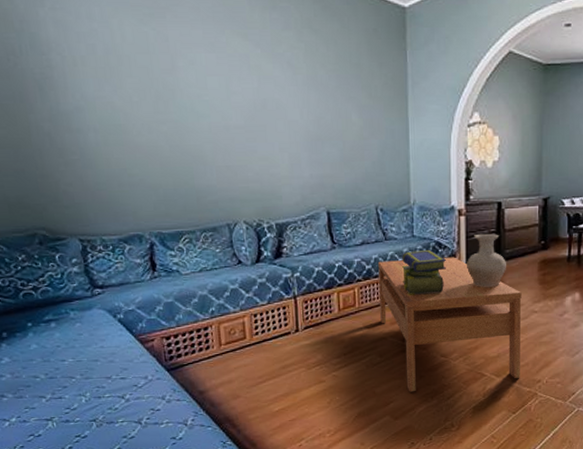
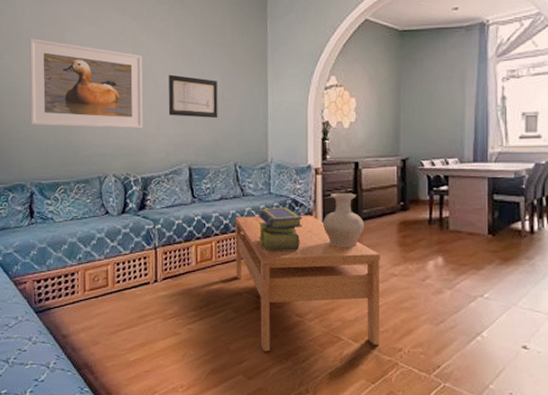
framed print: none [133,66,275,171] -> present [29,38,143,129]
wall art: none [300,110,357,159] -> present [168,74,218,119]

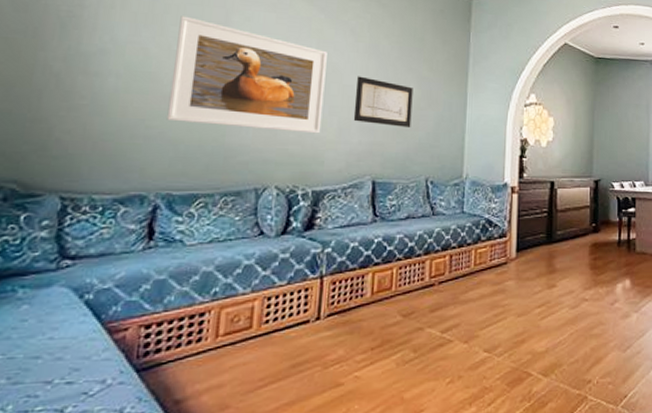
coffee table: present [235,215,380,352] -> none [419,236,573,398]
stack of books: present [257,206,302,252] -> none [447,227,496,278]
vase: present [323,192,364,248] -> none [517,213,557,272]

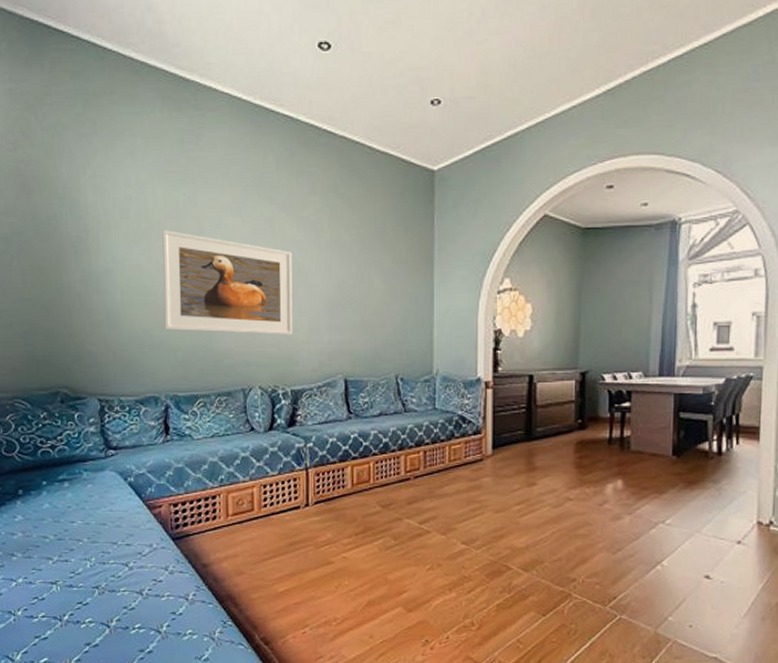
wall art: present [353,76,413,129] -> none [321,274,378,325]

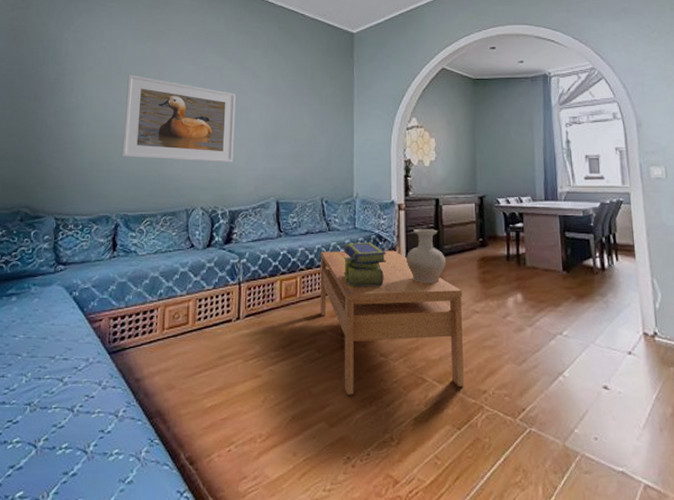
coffee table: none [396,433,555,582] -> present [321,250,464,395]
stack of books: none [421,423,470,473] -> present [343,241,386,287]
vase: none [493,409,537,470] -> present [407,228,445,284]

